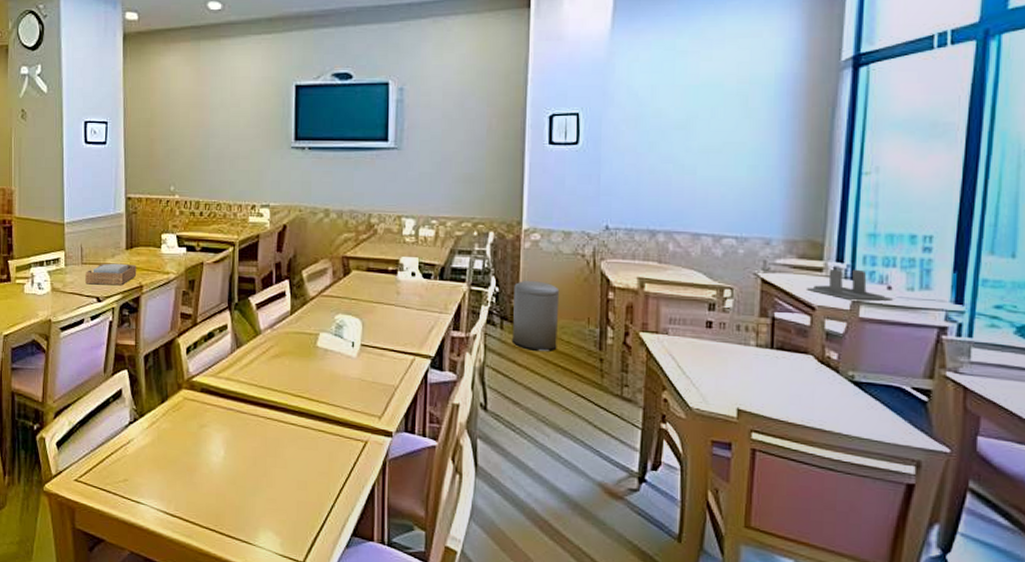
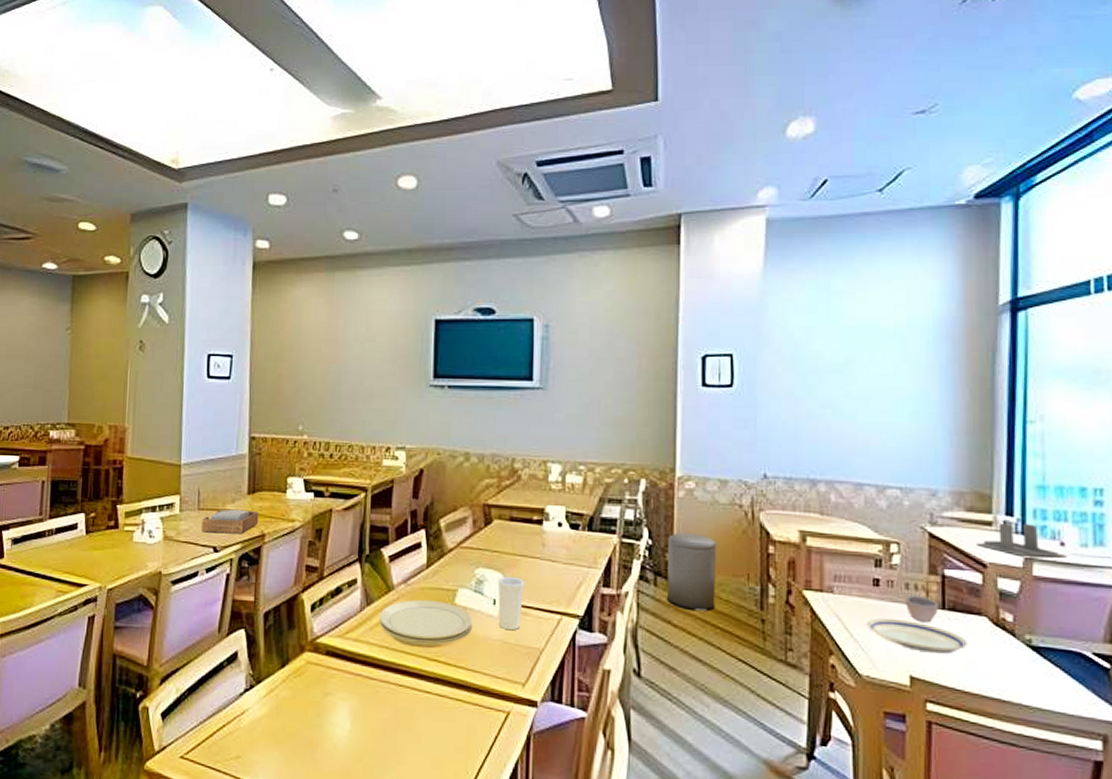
plate: none [249,342,334,387] -> present [380,599,473,649]
cup: none [355,321,381,370] -> present [497,576,525,631]
plate: none [699,356,793,389] -> present [867,618,967,654]
cup: none [736,335,767,361] -> present [906,594,939,623]

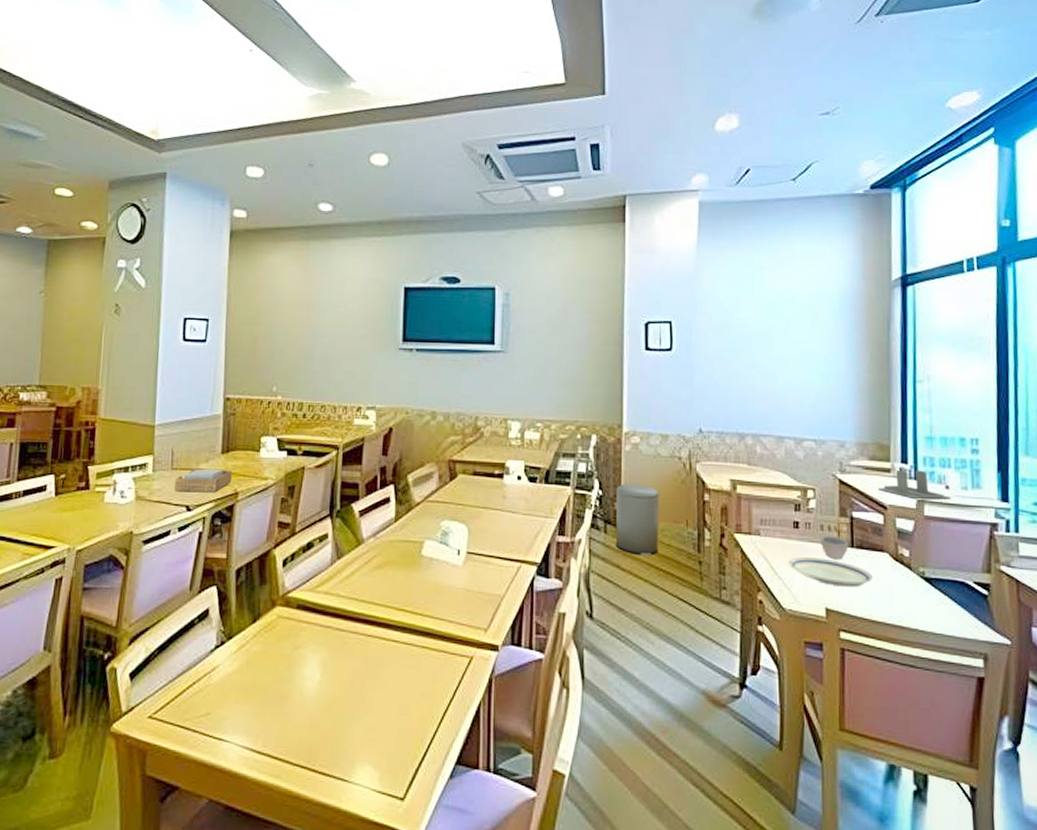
plate: present [380,599,473,649] -> none [349,551,439,599]
cup: present [497,576,525,631] -> none [461,527,487,579]

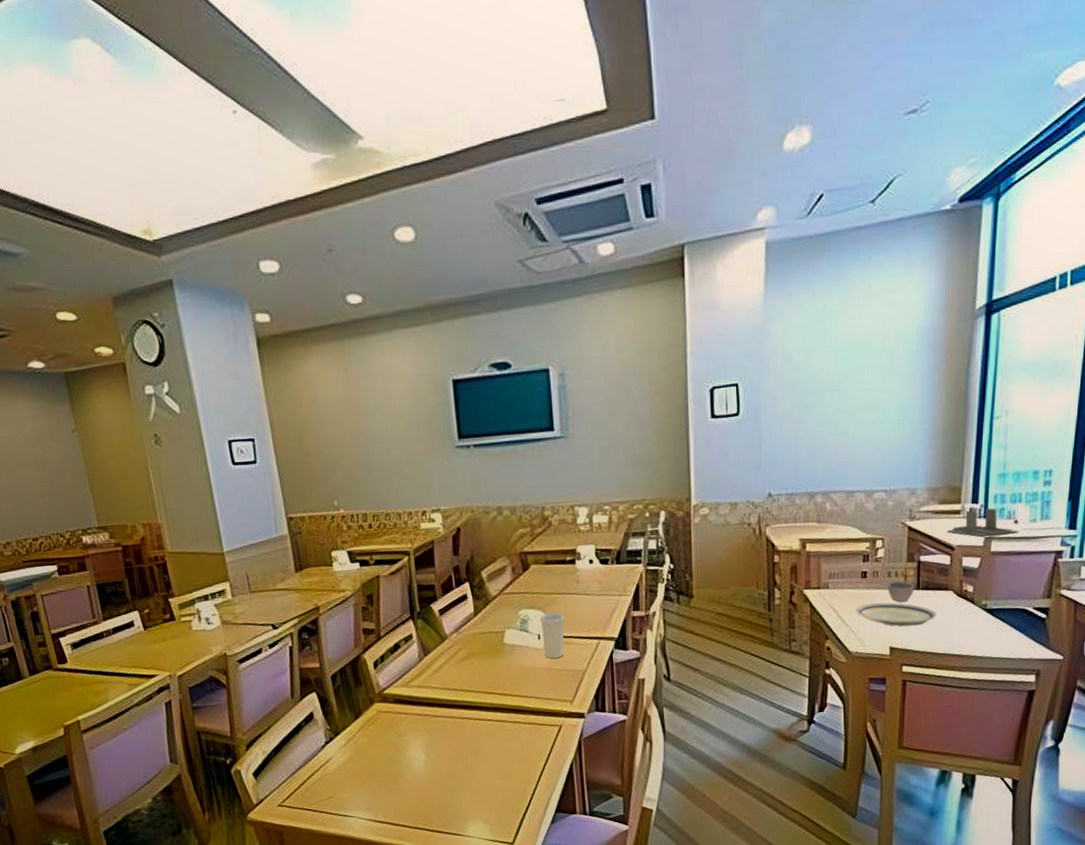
napkin holder: present [174,468,233,493] -> none [255,587,311,613]
cup: none [461,527,487,579] -> present [540,612,565,659]
pedal bin: present [615,484,659,556] -> none [687,553,730,621]

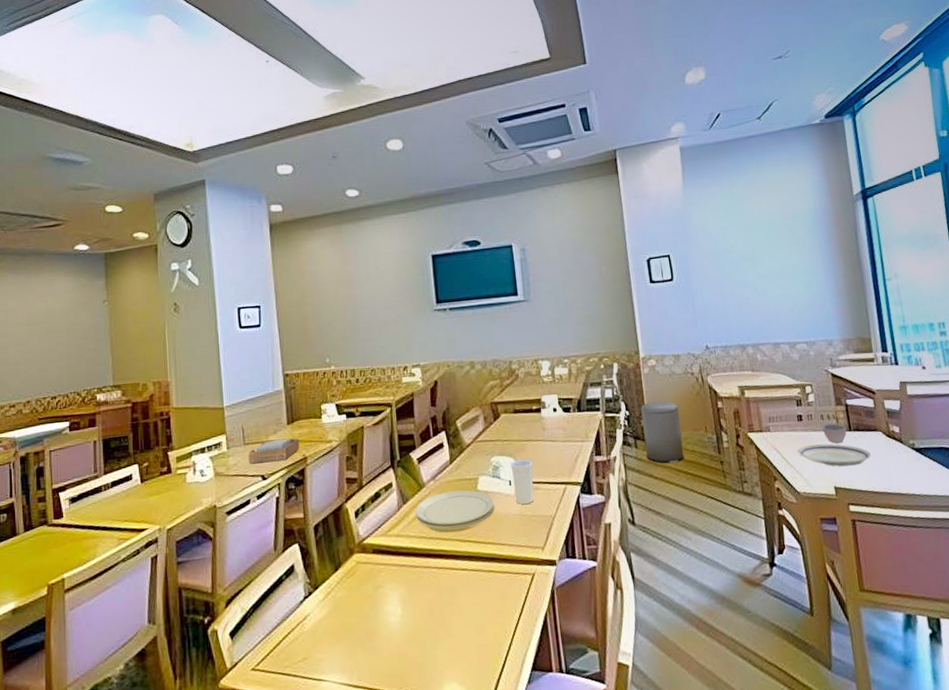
napkin holder: none [255,587,311,613] -> present [248,438,300,464]
plate: none [437,643,523,685] -> present [415,490,496,533]
pedal bin: none [687,553,730,621] -> present [641,401,684,464]
napkin holder: present [947,508,1019,538] -> none [866,356,928,382]

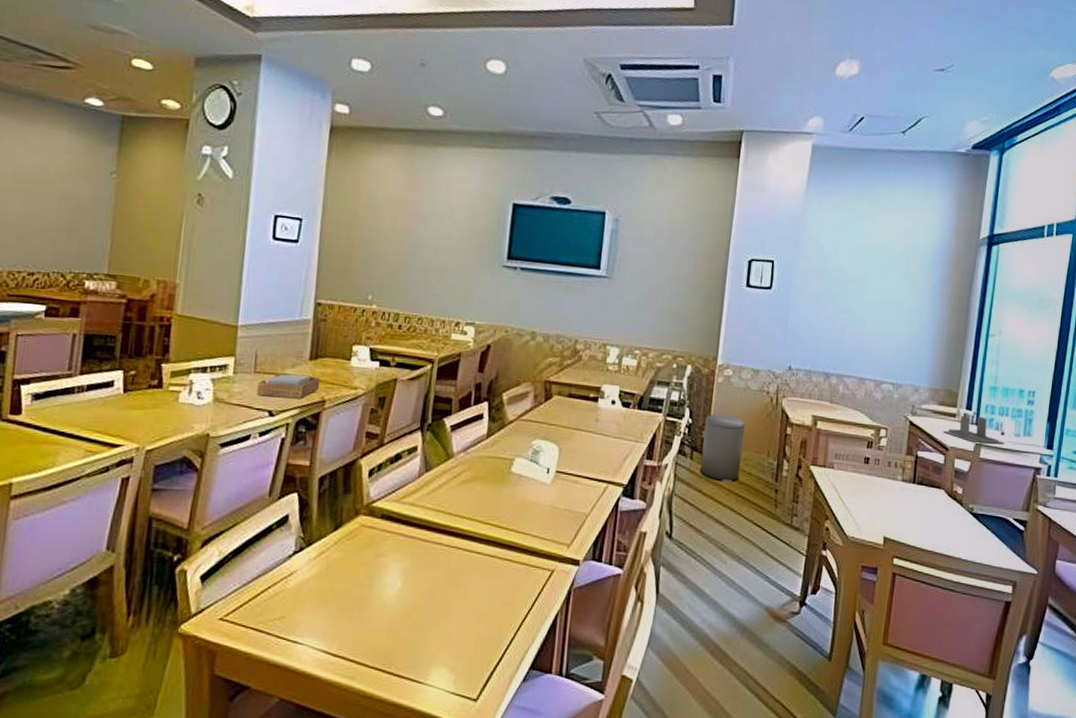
plate: present [415,490,496,533] -> none [437,467,527,513]
cup: present [510,459,534,505] -> none [550,447,577,497]
plate: present [798,443,871,467] -> none [856,489,928,519]
cup: present [822,423,847,444] -> none [887,471,911,494]
napkin holder: none [866,356,928,382] -> present [943,415,1004,445]

